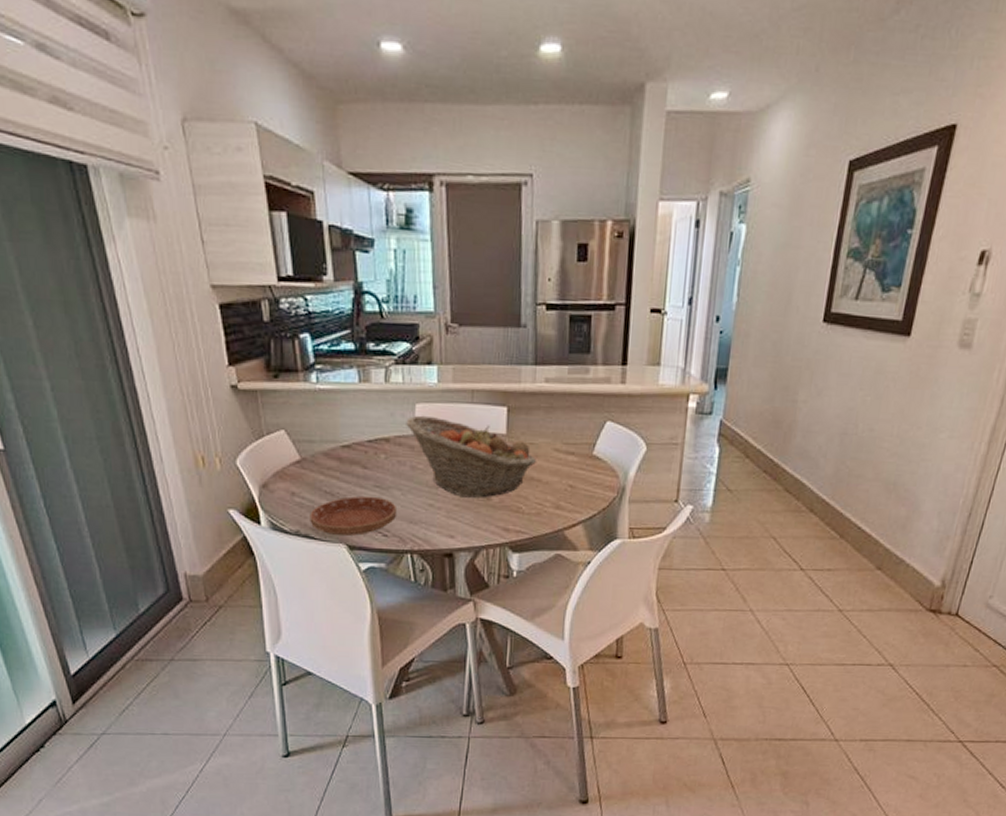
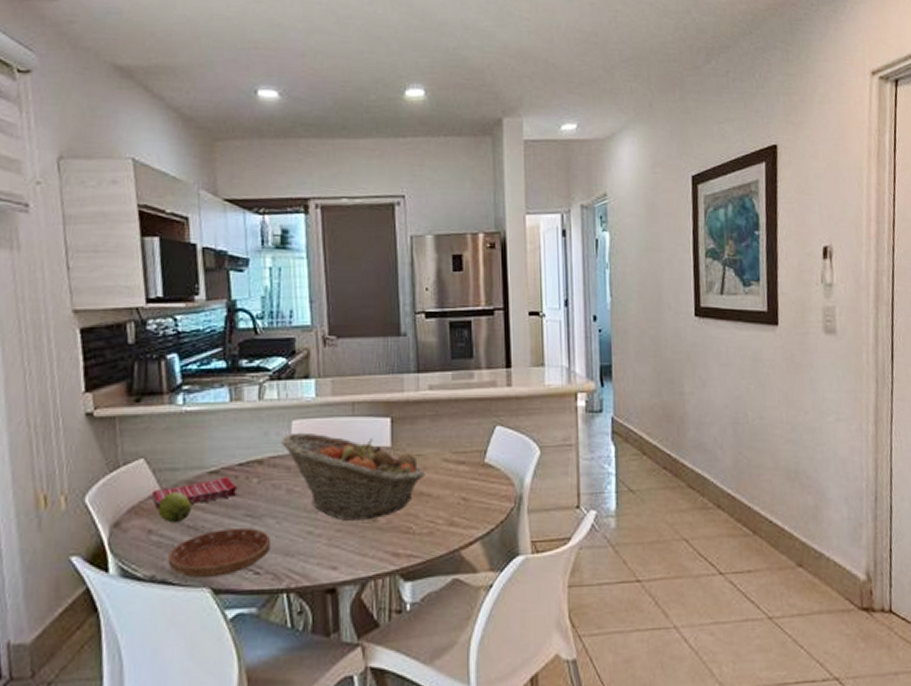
dish towel: none [292,451,368,476] -> present [151,476,238,510]
apple: none [299,461,328,489] -> present [158,491,192,524]

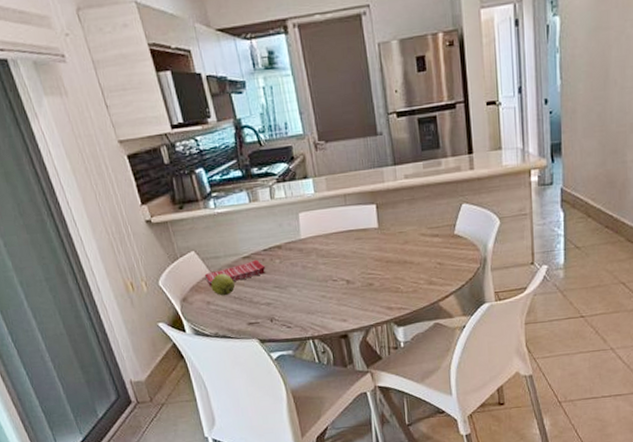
saucer: present [168,527,271,579] -> none [224,296,297,333]
fruit basket: present [281,432,424,521] -> none [293,221,407,286]

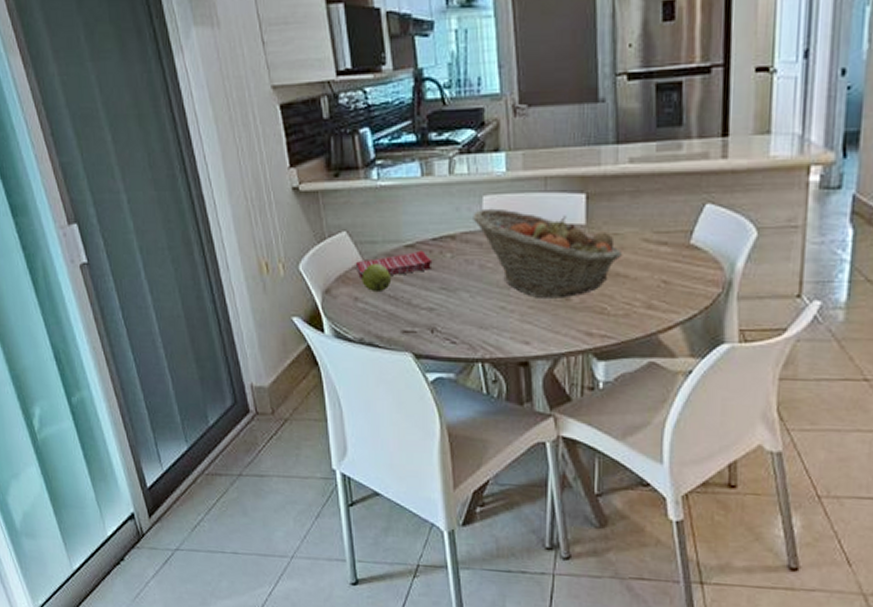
fruit basket: none [293,221,407,286] -> present [473,208,622,299]

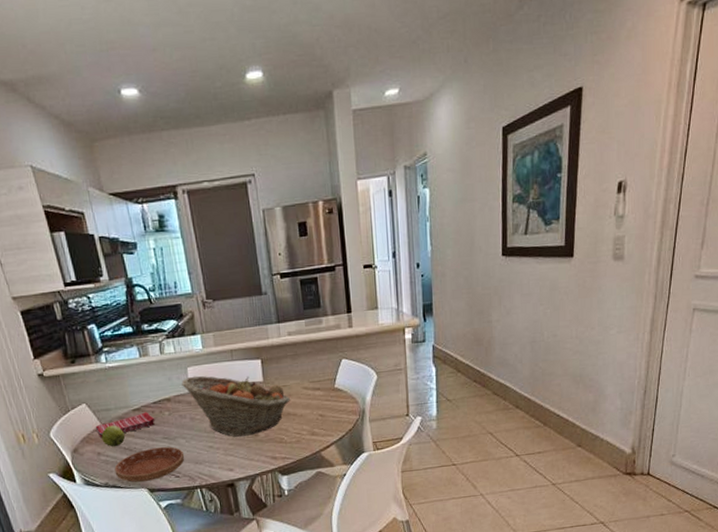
saucer: none [373,299,466,344] -> present [114,446,185,482]

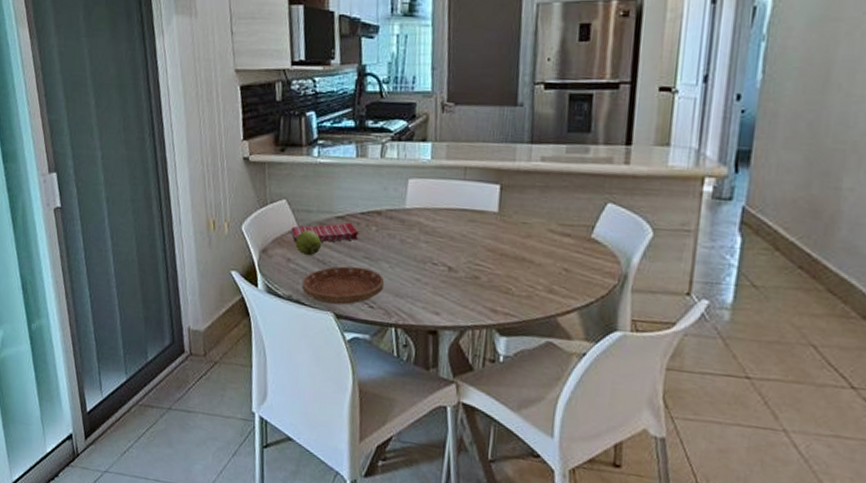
fruit basket: present [181,375,290,437] -> none [398,190,529,277]

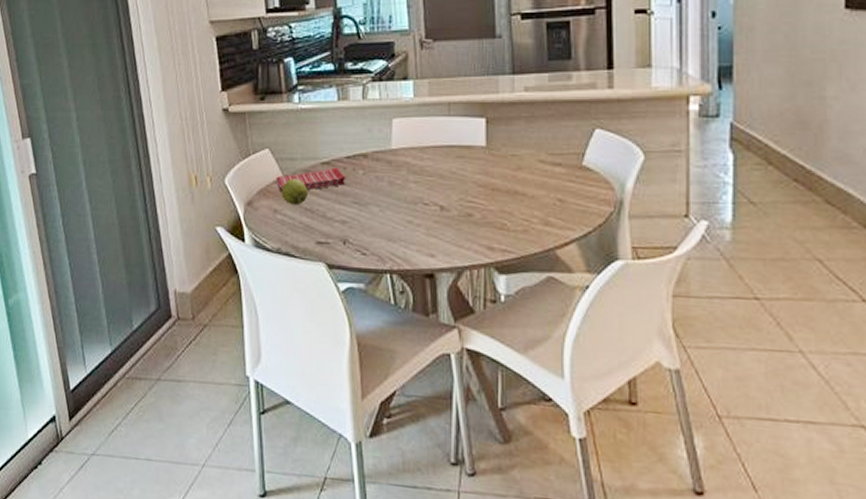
saucer: present [302,266,385,305] -> none [290,212,376,255]

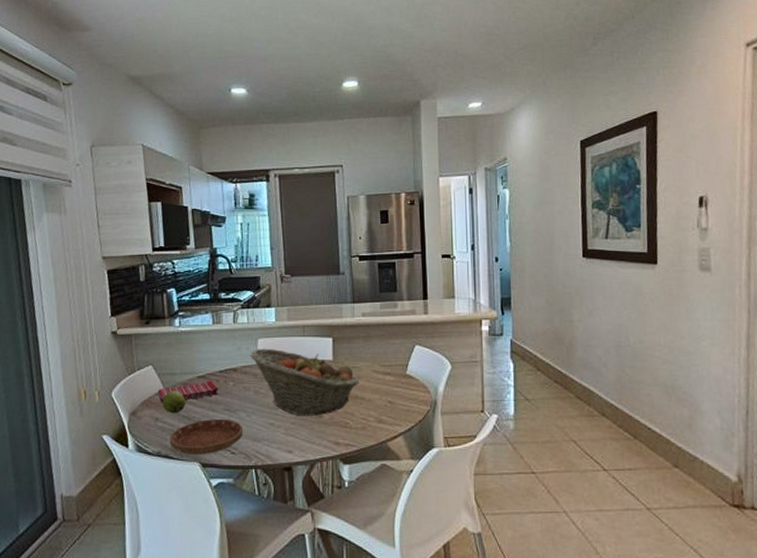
saucer: none [290,212,376,255] -> present [169,418,244,455]
fruit basket: none [383,130,519,214] -> present [250,348,359,416]

